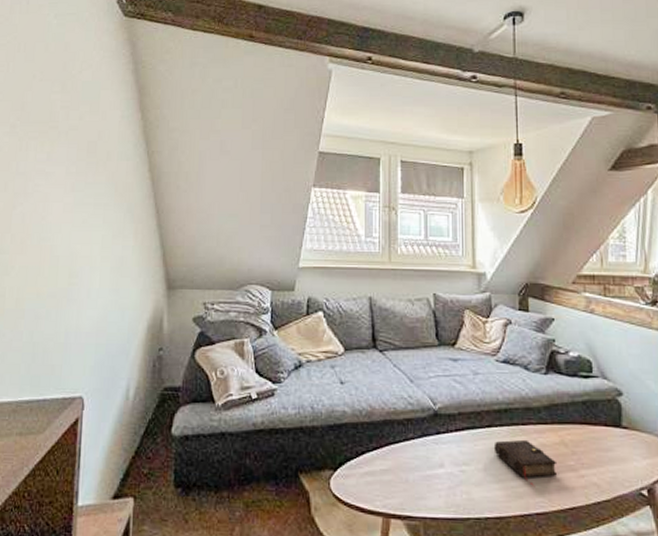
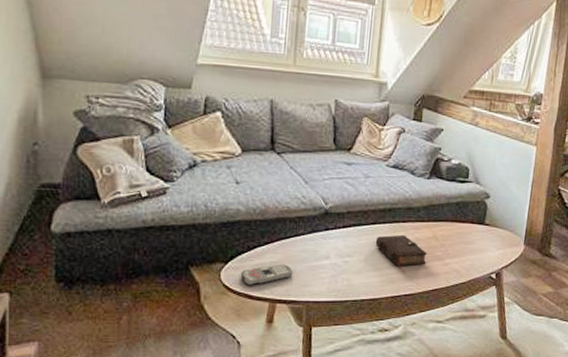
remote control: none [350,472,406,497] -> present [240,264,293,286]

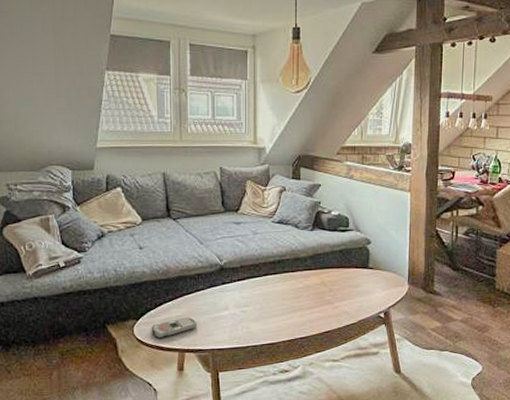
book: present [375,234,428,274] -> none [268,283,318,319]

